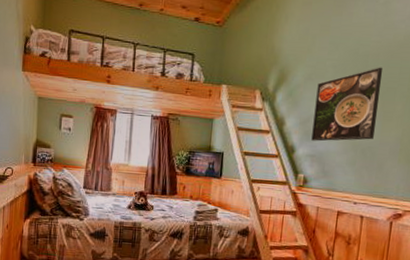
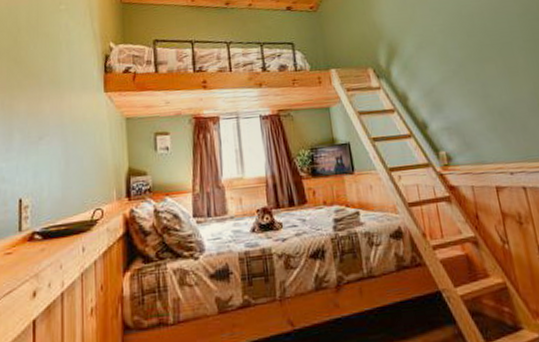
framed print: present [311,67,384,142] -> none [430,24,507,112]

